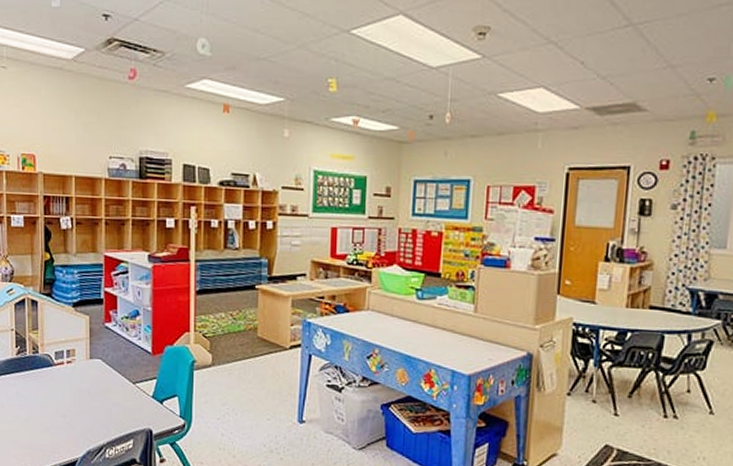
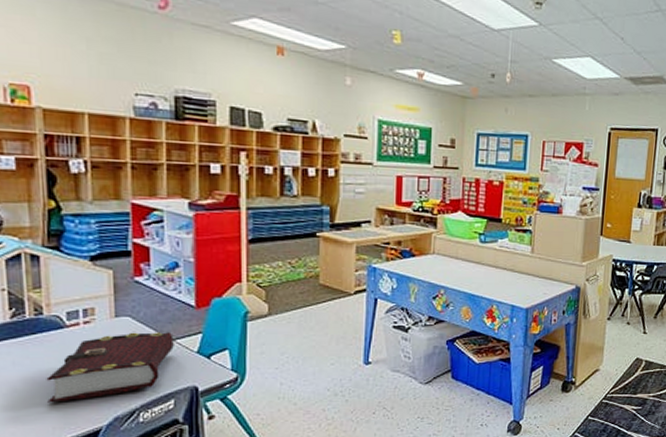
book: none [39,373,134,432] -> present [46,332,174,403]

